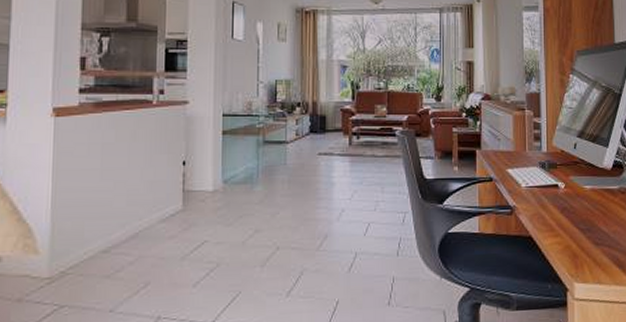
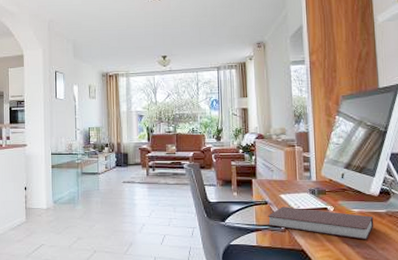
notebook: none [491,184,606,222] -> present [267,207,374,240]

